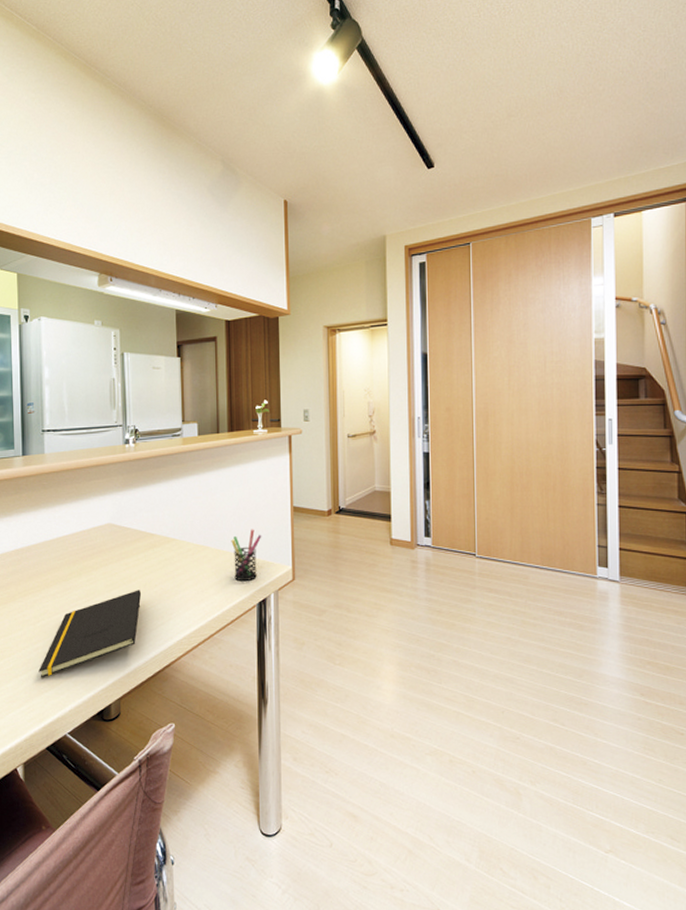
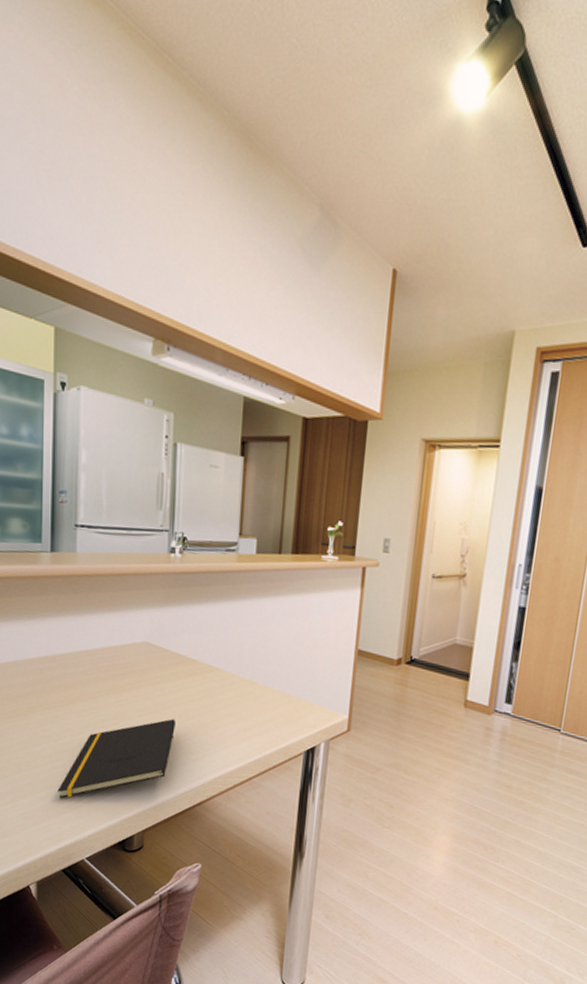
pen holder: present [231,529,262,582] -> none [282,669,319,726]

